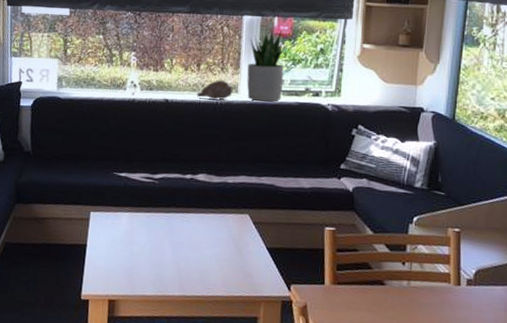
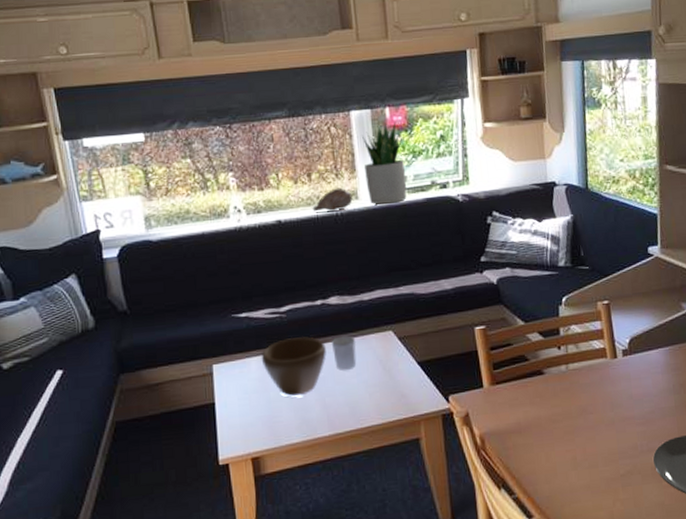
bowl: none [131,202,188,255] -> present [261,336,327,397]
candle holder: none [193,210,214,242] -> present [331,335,357,372]

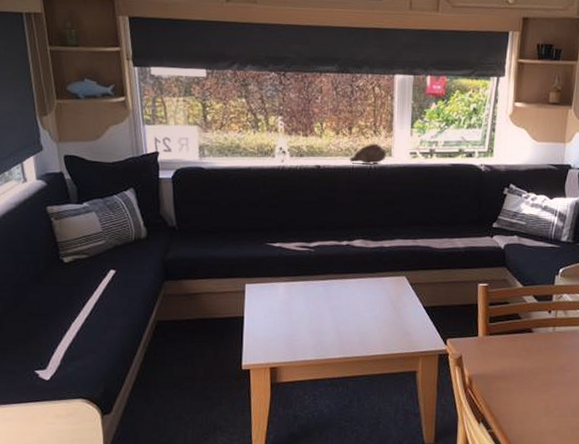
bowl: present [261,336,327,397] -> none [288,270,346,322]
candle holder: present [331,335,357,372] -> none [350,275,372,306]
planter: present [362,122,407,205] -> none [400,90,438,165]

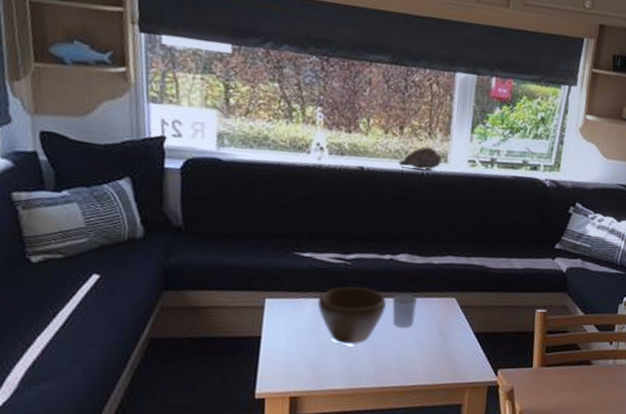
bowl: none [288,270,346,322] -> present [317,286,386,345]
candle holder: none [350,275,372,306] -> present [392,294,417,329]

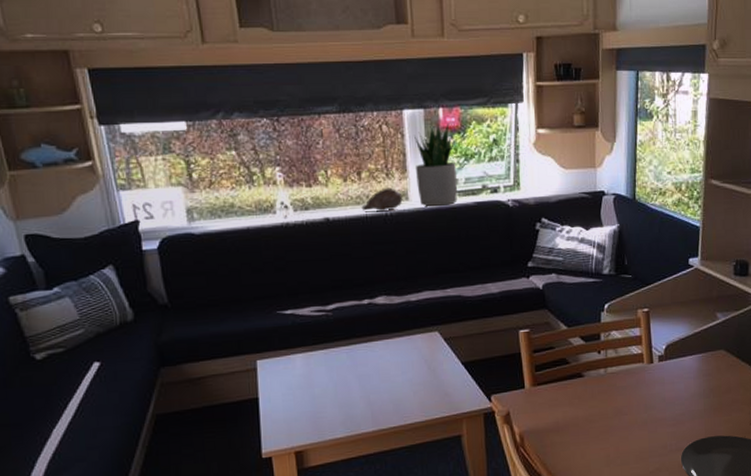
bowl: present [317,286,386,345] -> none [306,335,372,394]
candle holder: present [392,294,417,329] -> none [377,335,402,370]
planter: none [458,92,503,175] -> present [414,123,458,207]

